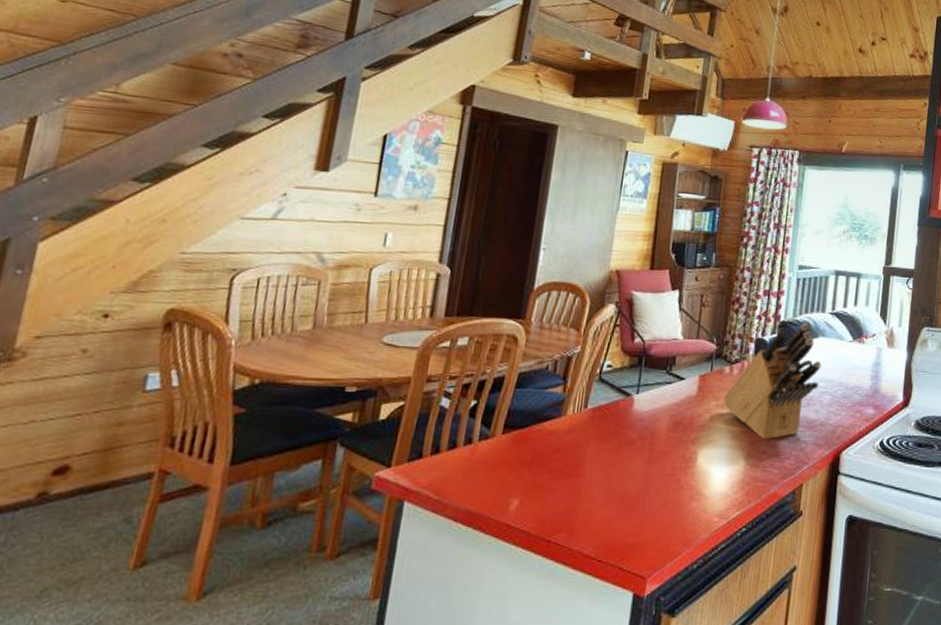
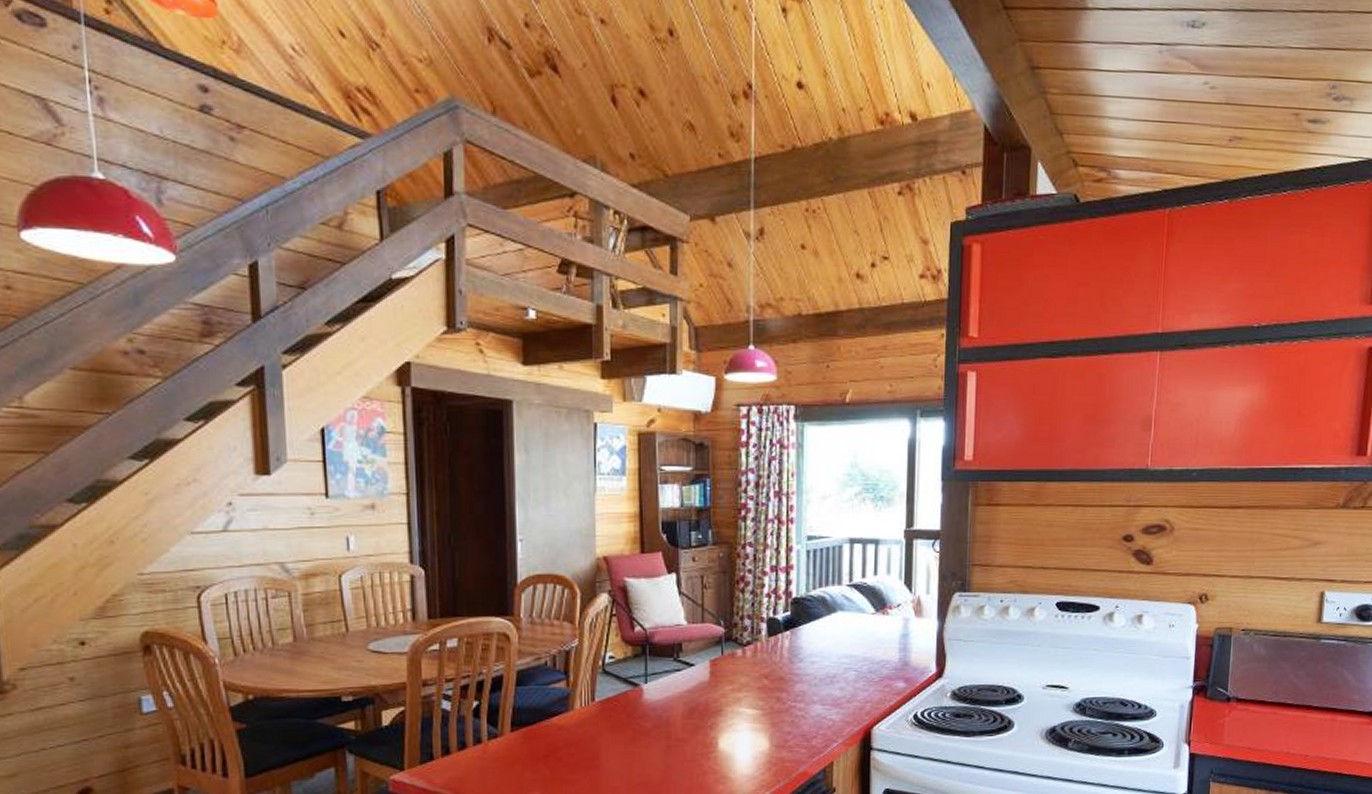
knife block: present [724,323,822,439] -> none [739,598,843,719]

